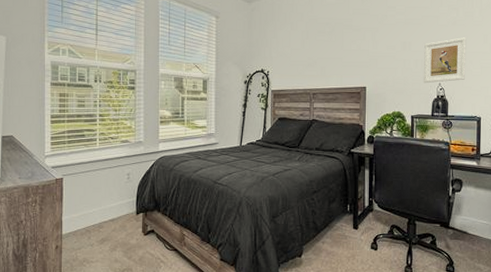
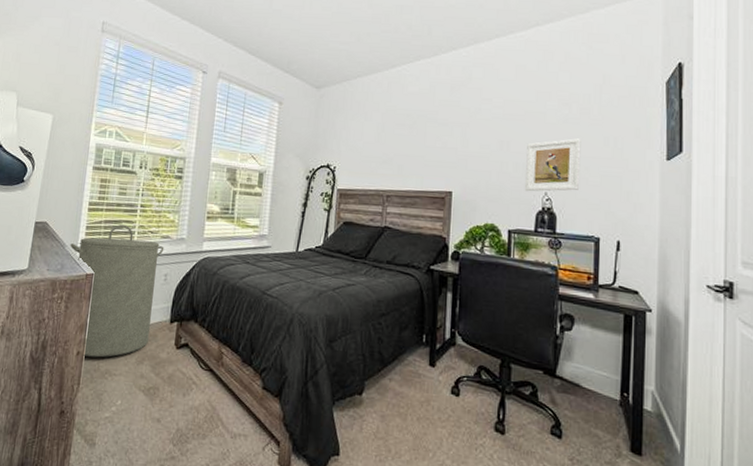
laundry hamper: none [38,133,125,249] -> present [70,224,164,358]

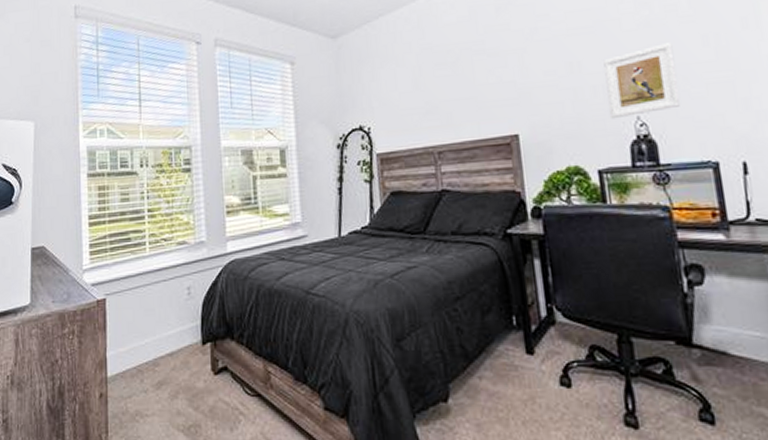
laundry hamper: present [70,224,164,358] -> none [74,236,183,398]

